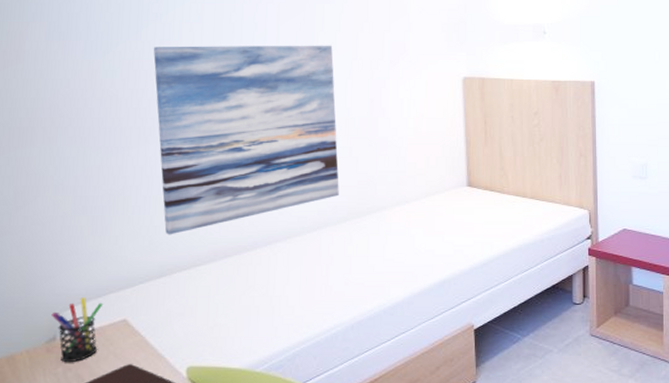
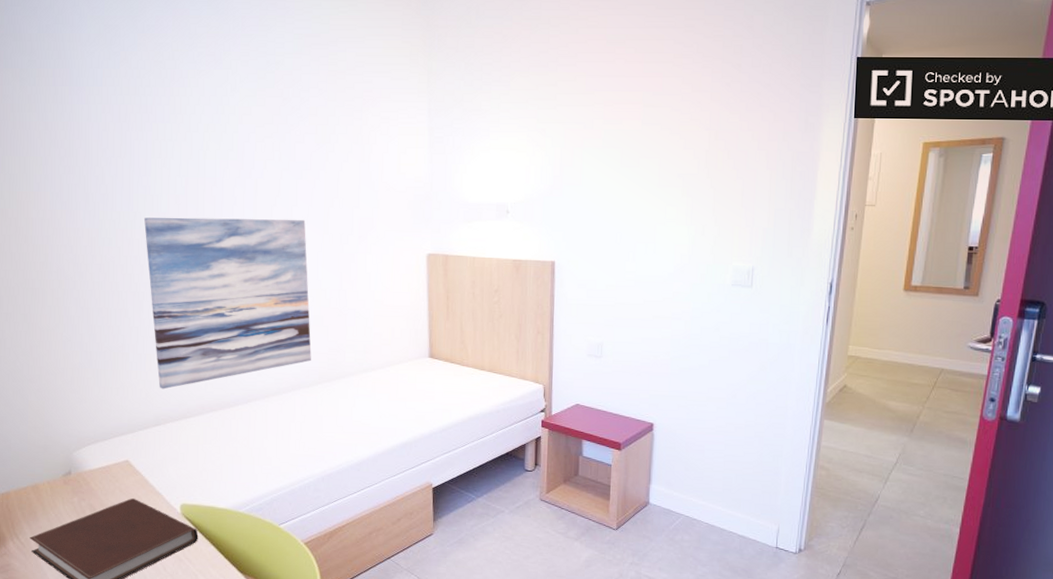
pen holder: present [51,297,104,363] -> none [66,439,109,494]

